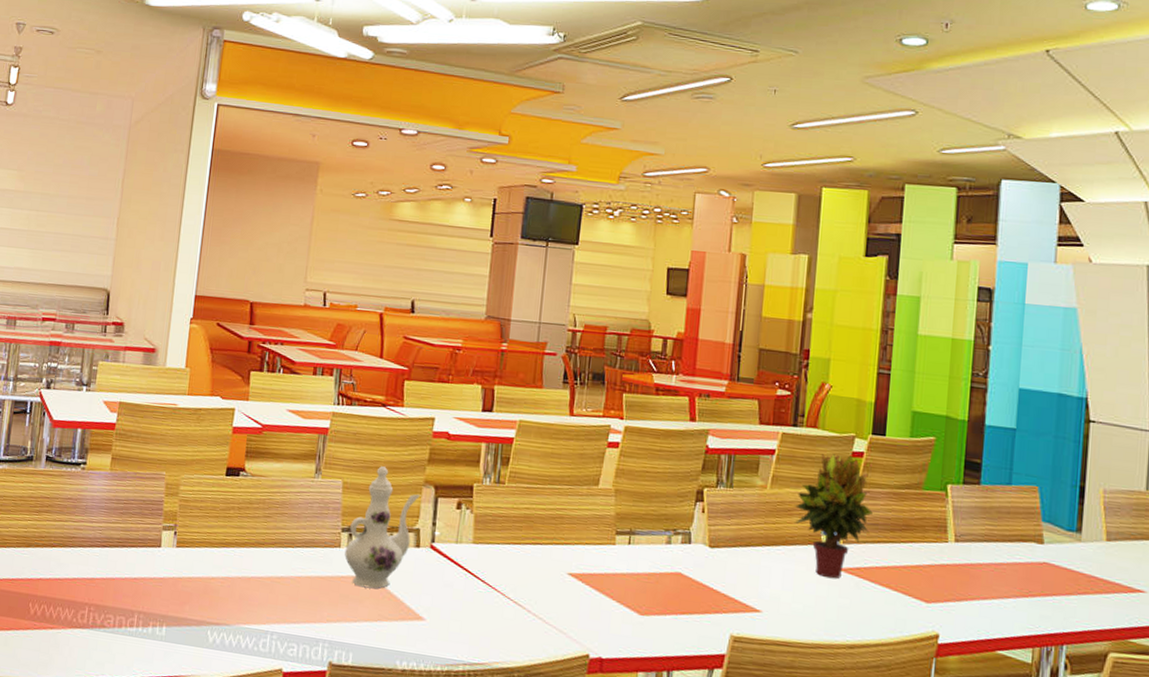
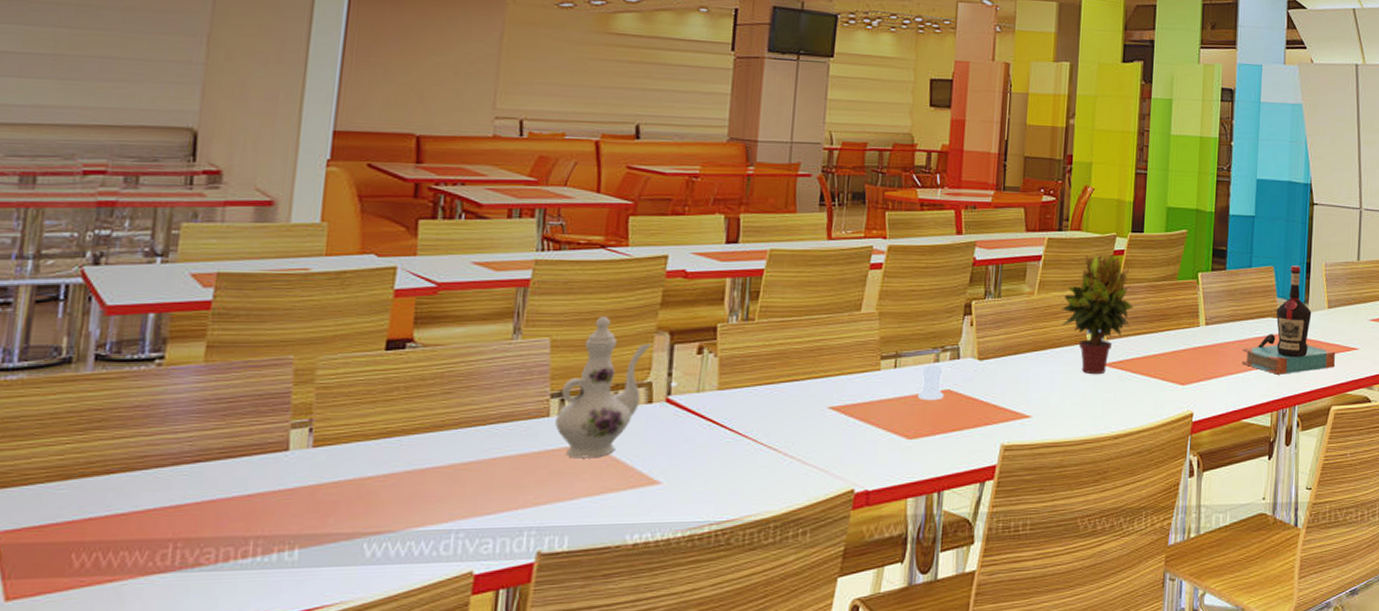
salt shaker: none [649,546,675,582] -> present [917,365,944,401]
bottle: none [997,488,1115,610] -> present [1241,266,1335,375]

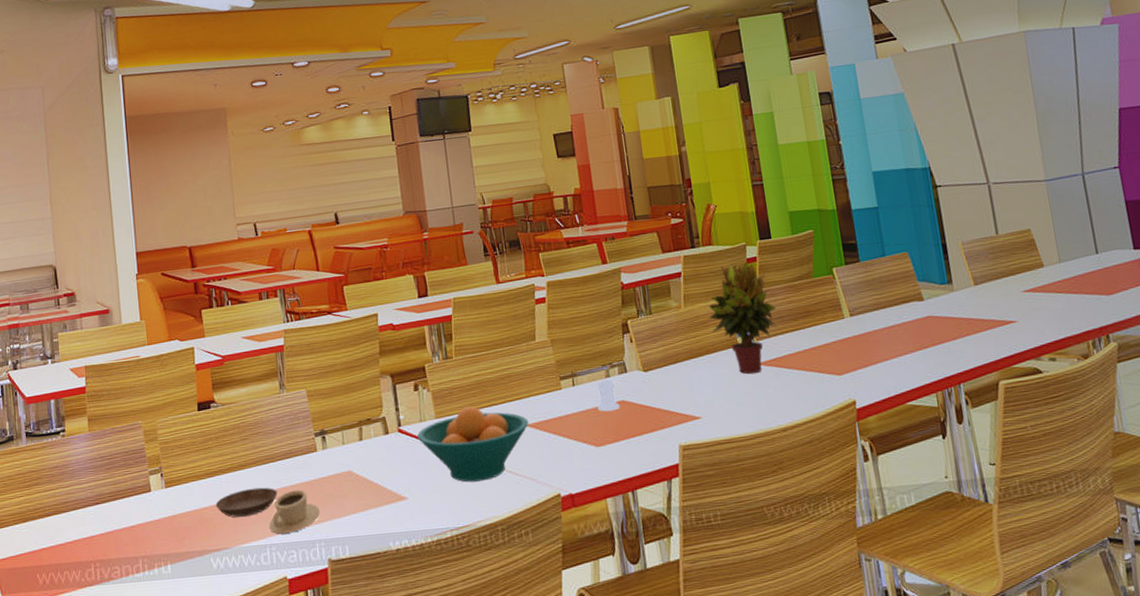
saucer: none [386,456,482,492] -> present [215,487,278,518]
cup: none [460,463,539,517] -> present [269,490,321,534]
ewer: present [555,317,653,459] -> none [322,368,380,483]
fruit bowl: none [688,380,833,469] -> present [416,406,529,483]
bottle: present [1241,266,1335,375] -> none [892,248,994,356]

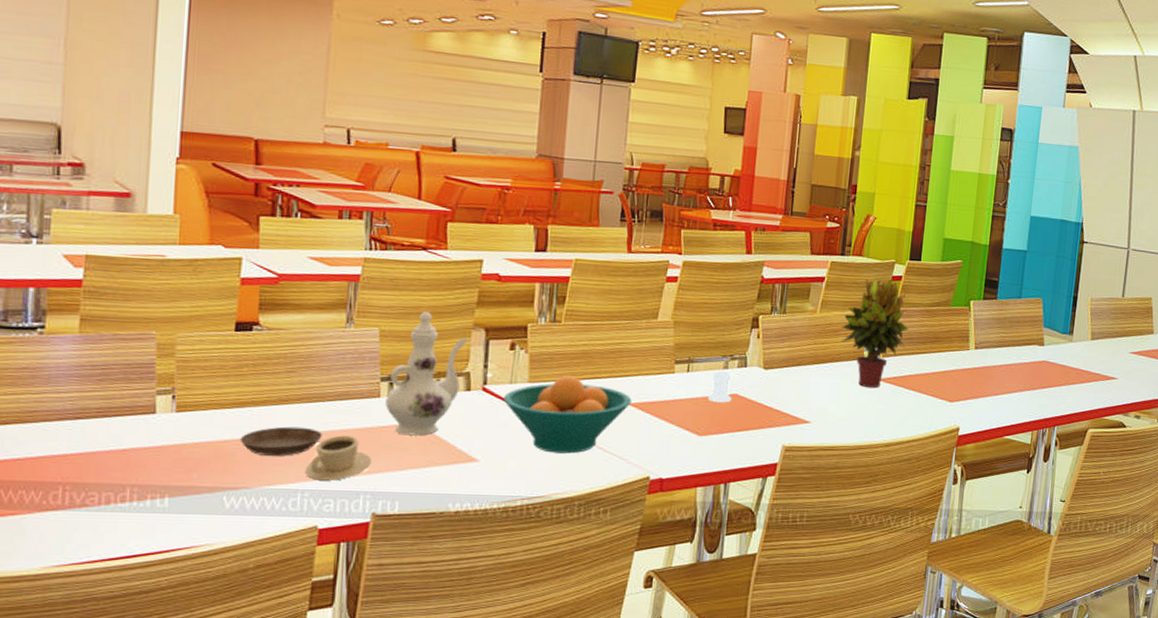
ewer: none [322,368,380,483] -> present [385,312,470,436]

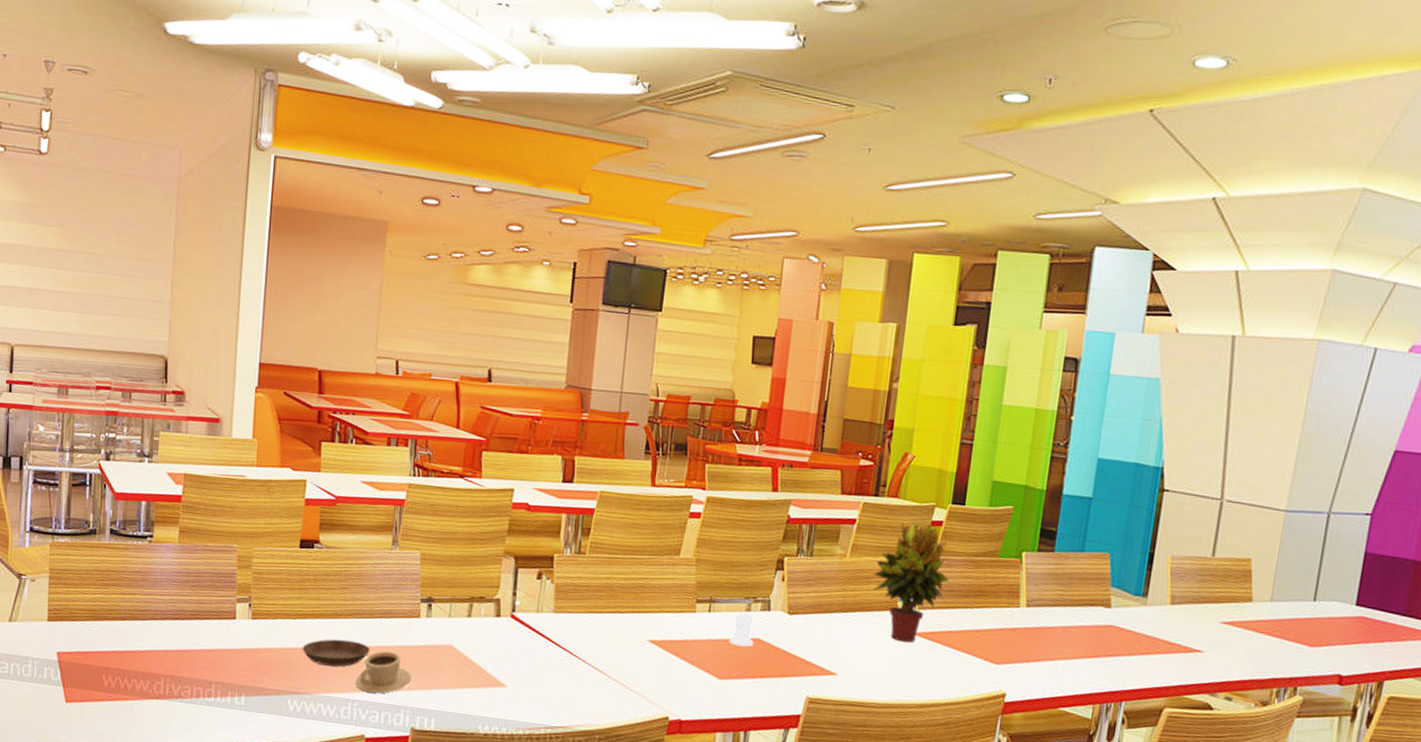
ewer: present [385,312,470,436] -> none [424,537,501,657]
fruit bowl: present [502,376,632,454] -> none [529,608,653,687]

